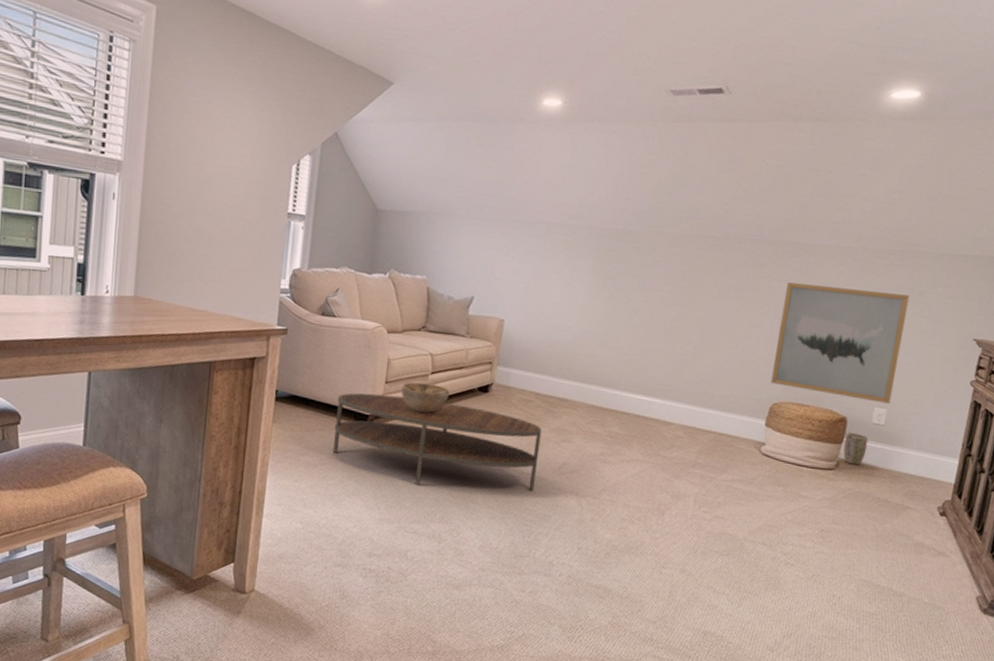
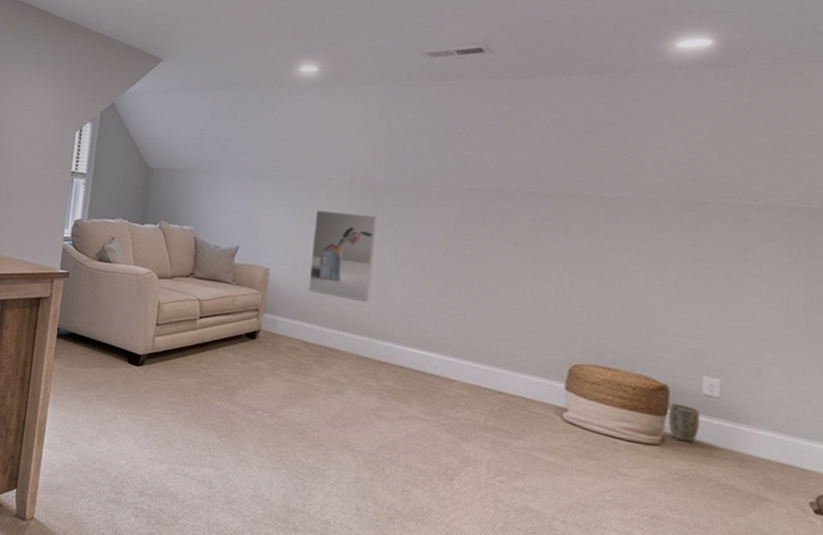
coffee table: present [332,393,542,490] -> none [107,333,312,442]
decorative bowl: present [401,382,450,413] -> none [171,325,218,356]
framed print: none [542,257,612,353] -> present [308,210,377,303]
wall art: present [770,282,910,404] -> none [567,236,732,373]

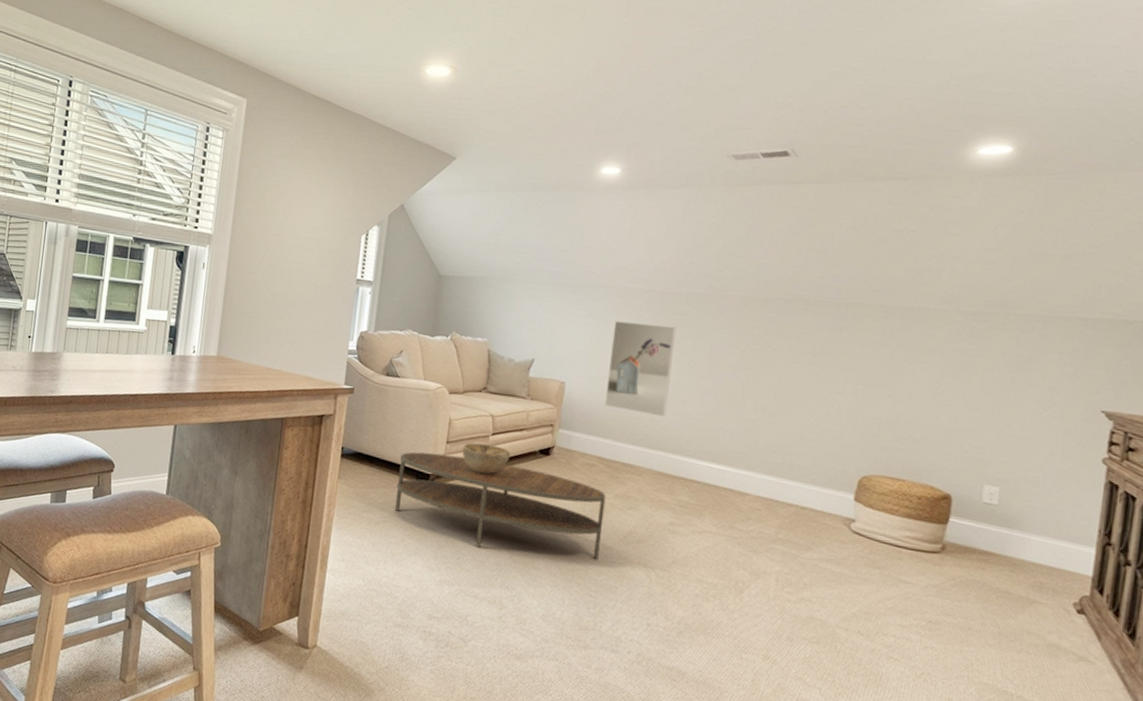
coffee table: none [107,333,312,442] -> present [394,452,606,559]
decorative bowl: none [171,325,218,356] -> present [462,443,511,475]
plant pot: present [668,403,701,443] -> none [949,512,980,550]

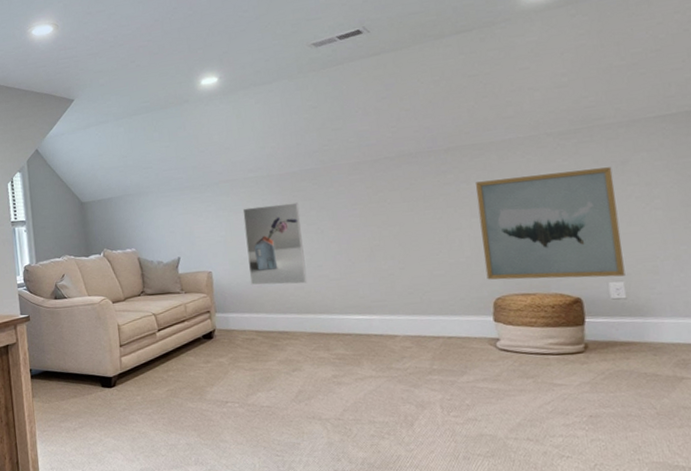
coffee table: present [394,452,606,559] -> none [82,354,277,433]
decorative bowl: present [462,443,511,475] -> none [134,339,179,368]
wall art: none [858,347,1018,481] -> present [475,167,625,280]

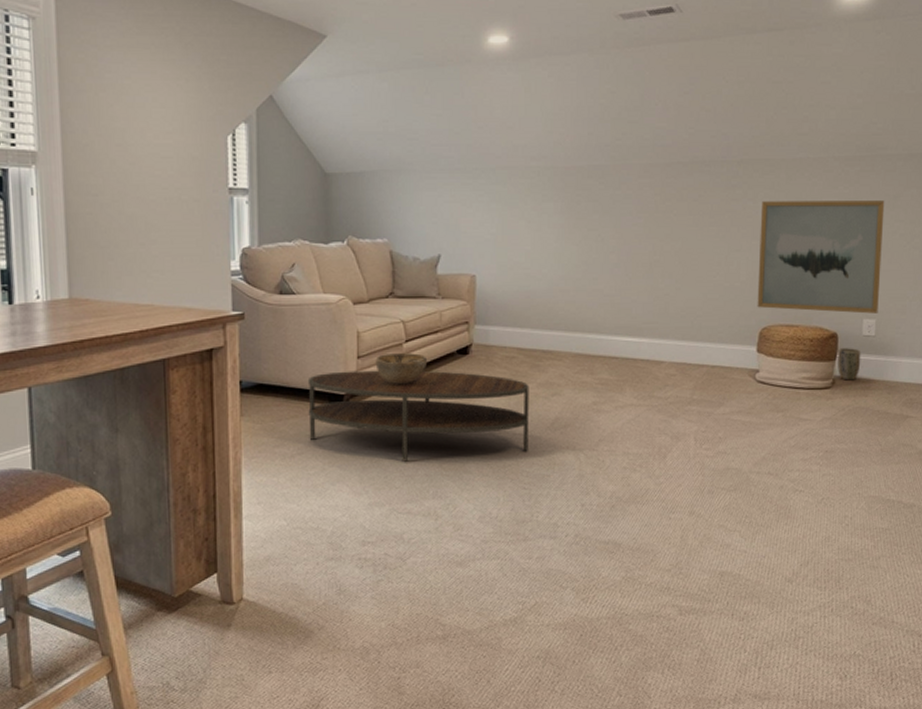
coffee table: none [82,354,277,433] -> present [307,370,529,462]
decorative bowl: none [134,339,179,368] -> present [375,352,428,385]
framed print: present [242,202,307,286] -> none [518,203,582,298]
plant pot: none [585,311,615,344] -> present [838,348,861,380]

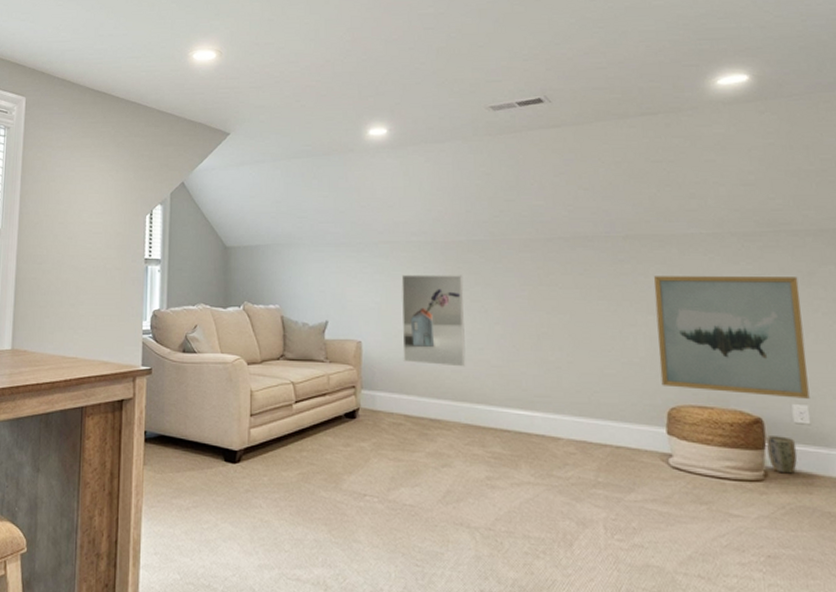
coffee table: present [307,370,529,462] -> none [204,428,420,524]
decorative bowl: present [375,352,428,385] -> none [267,412,316,445]
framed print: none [518,203,582,298] -> present [401,274,466,367]

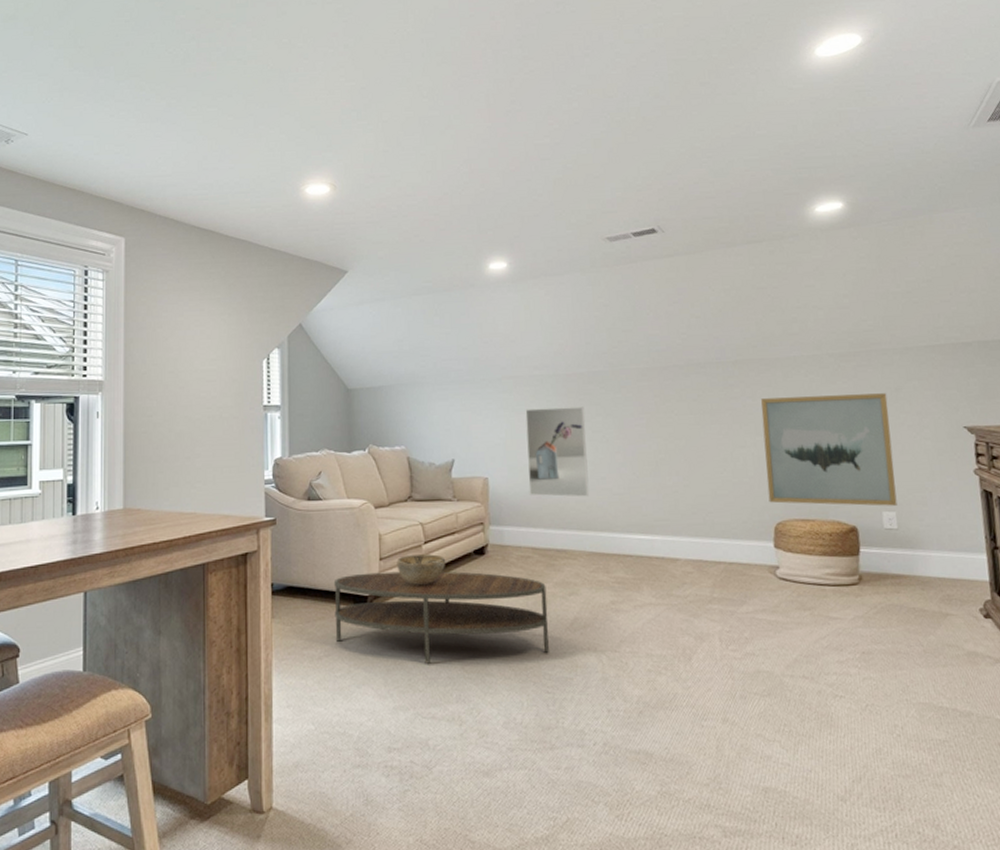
coffee table: none [204,428,420,524] -> present [333,571,549,664]
decorative bowl: none [267,412,316,445] -> present [396,553,446,586]
plant pot: present [766,436,798,474] -> none [860,542,887,576]

